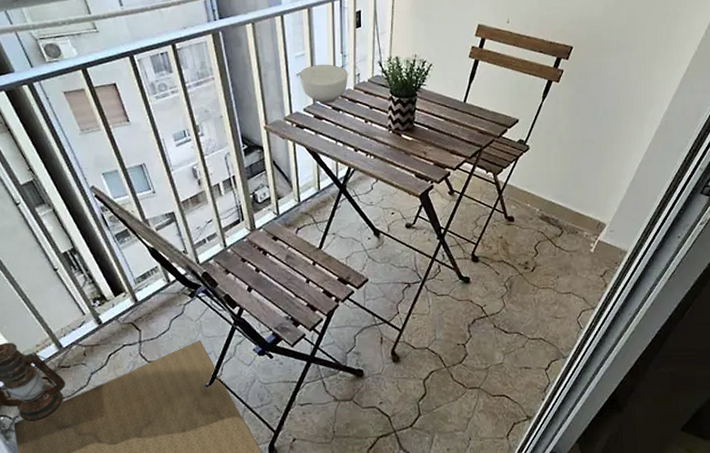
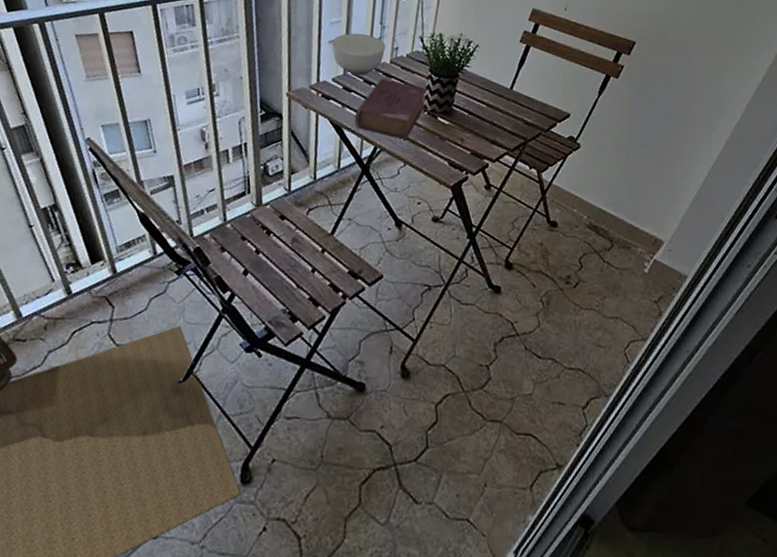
book: none [327,104,390,159] -> present [354,78,427,140]

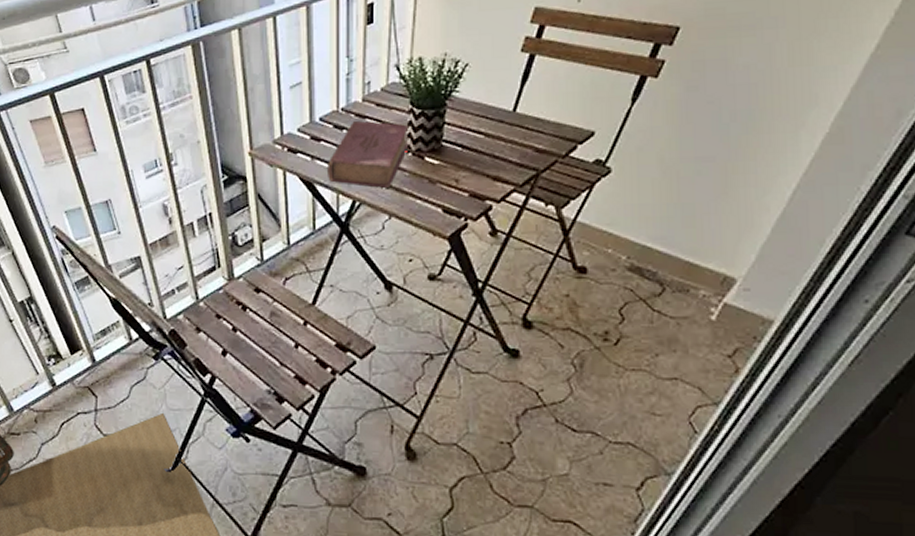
bowl: present [332,33,386,76] -> none [294,72,355,122]

